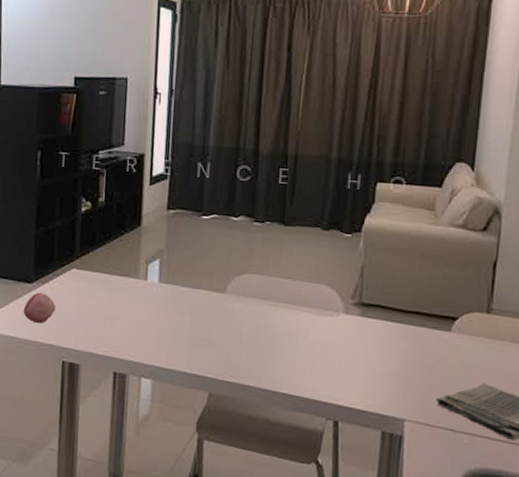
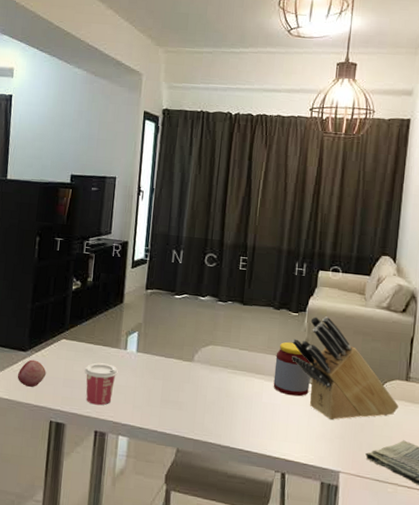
cup: none [99,295,138,344] -> present [84,362,118,406]
jar: none [322,268,369,333] -> present [273,341,311,397]
knife block: none [344,237,478,361] -> present [292,316,399,421]

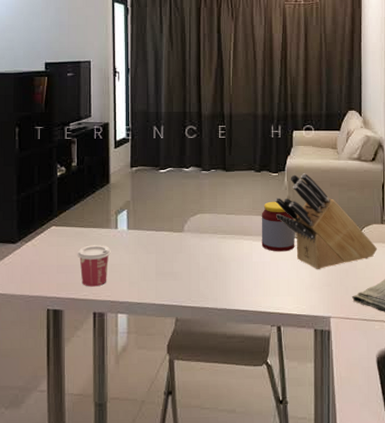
fruit: present [17,359,46,387] -> none [9,251,39,278]

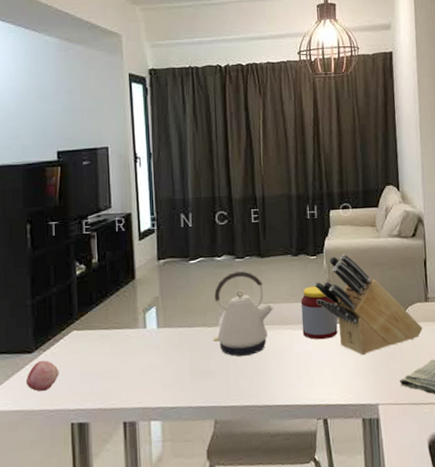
fruit: none [9,251,39,278] -> present [25,360,59,391]
cup: present [77,245,111,287] -> none [102,347,140,395]
kettle: none [178,183,236,262] -> present [213,271,274,357]

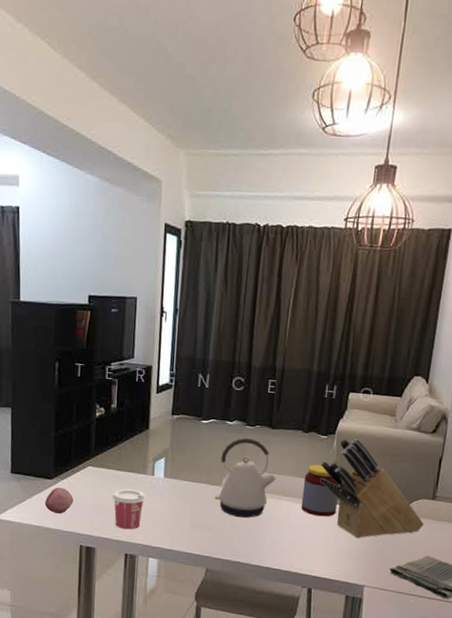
cup: none [102,347,140,395] -> present [112,488,146,530]

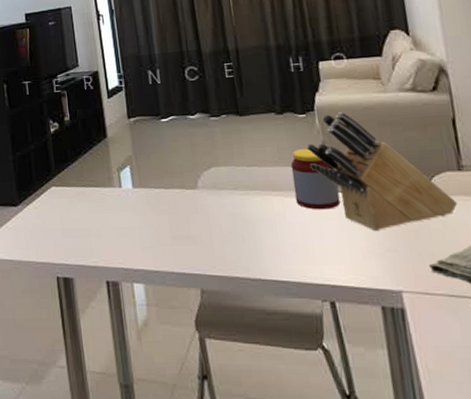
fruit: present [44,487,74,514] -> none [13,214,43,243]
cup: present [112,488,146,530] -> none [81,206,118,253]
kettle: present [214,438,277,518] -> none [190,131,259,224]

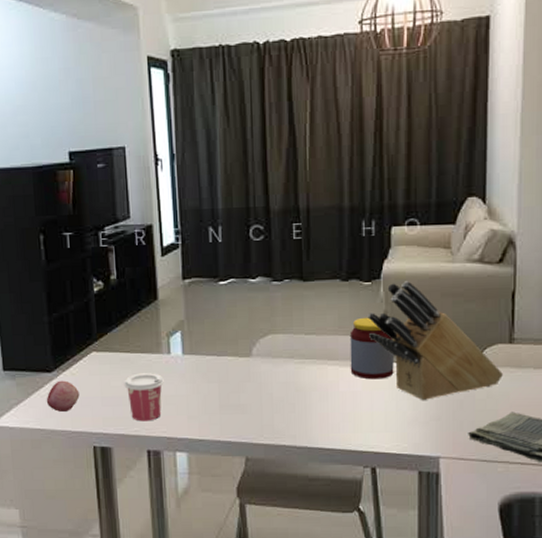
fruit: none [13,214,43,243] -> present [46,380,80,412]
cup: none [81,206,118,253] -> present [124,373,164,422]

